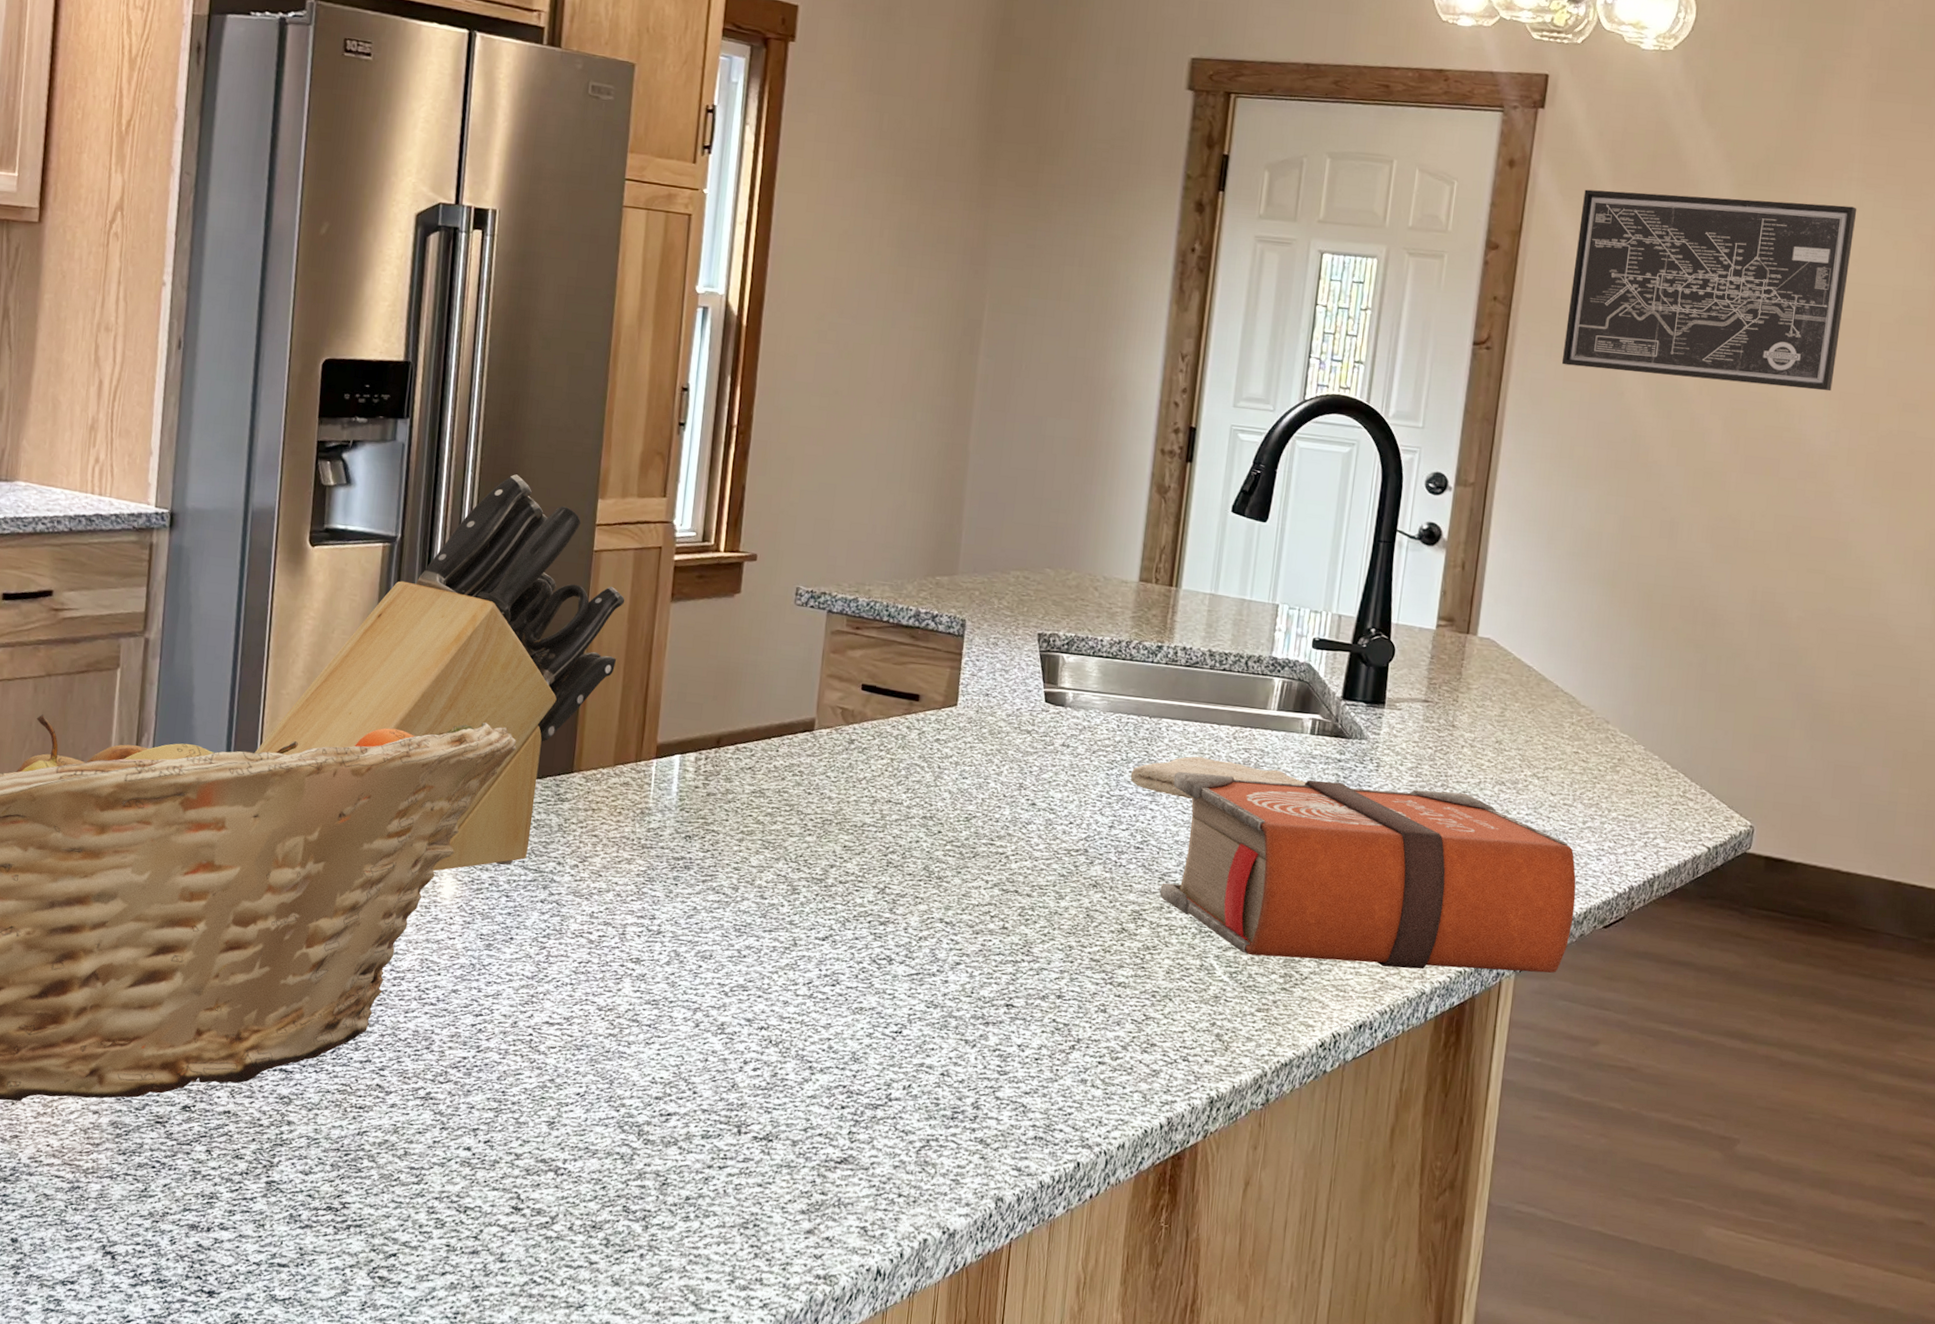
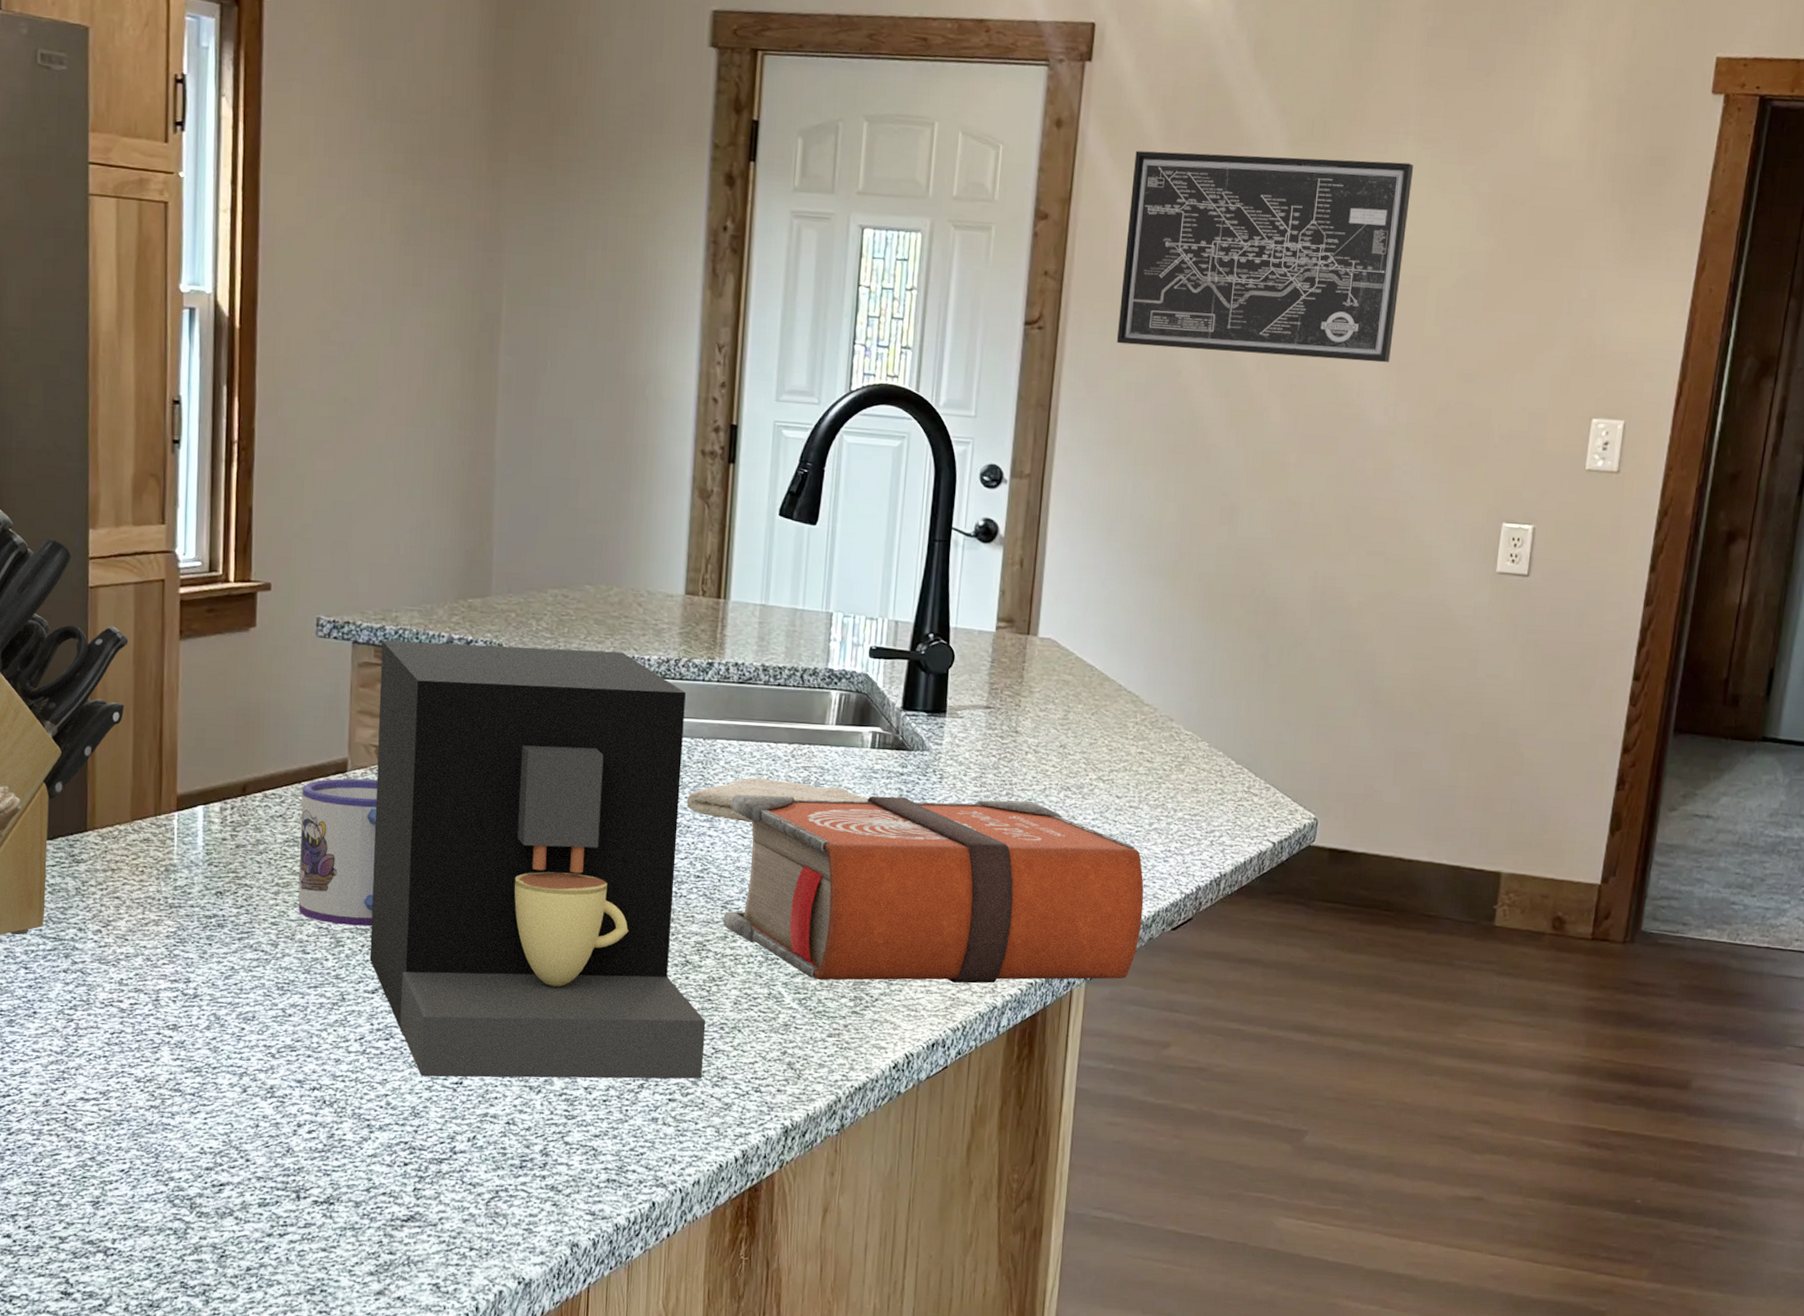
mug: none [759,736,842,877] -> present [298,778,378,927]
coffee maker: none [822,610,1139,1045] -> present [369,640,706,1080]

